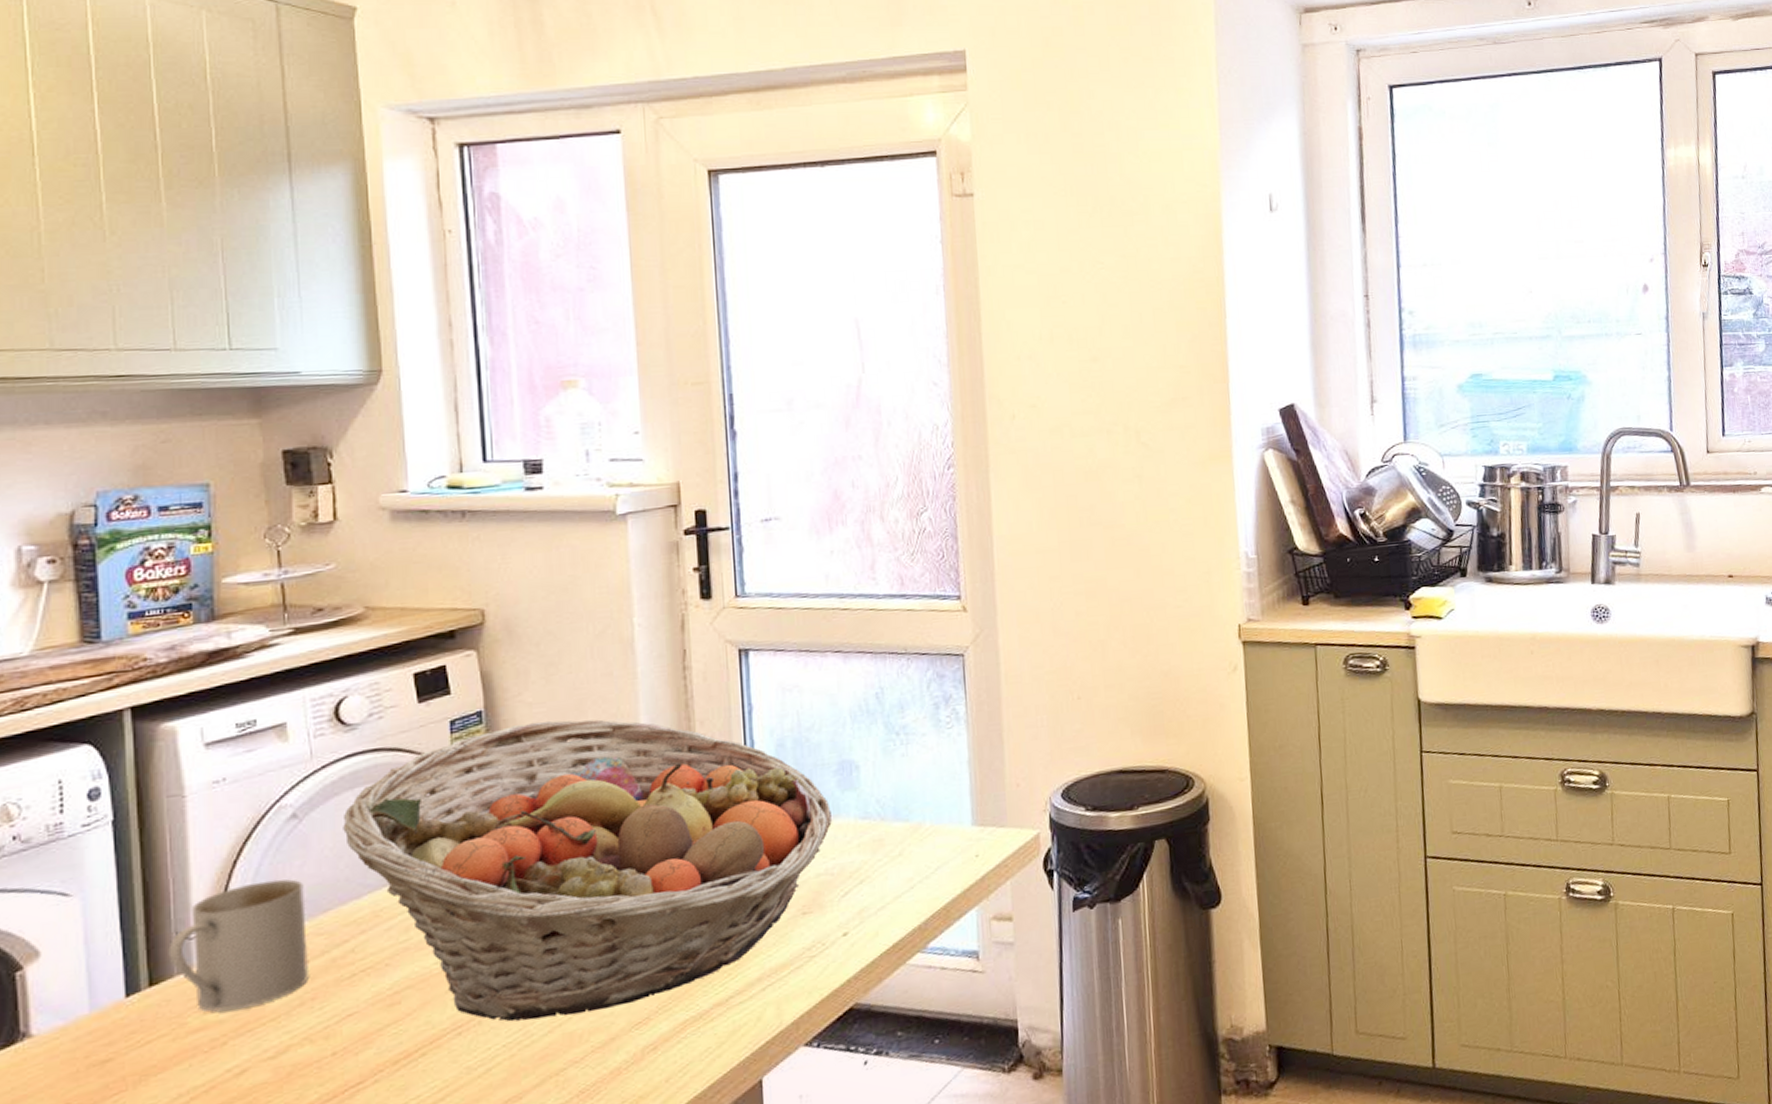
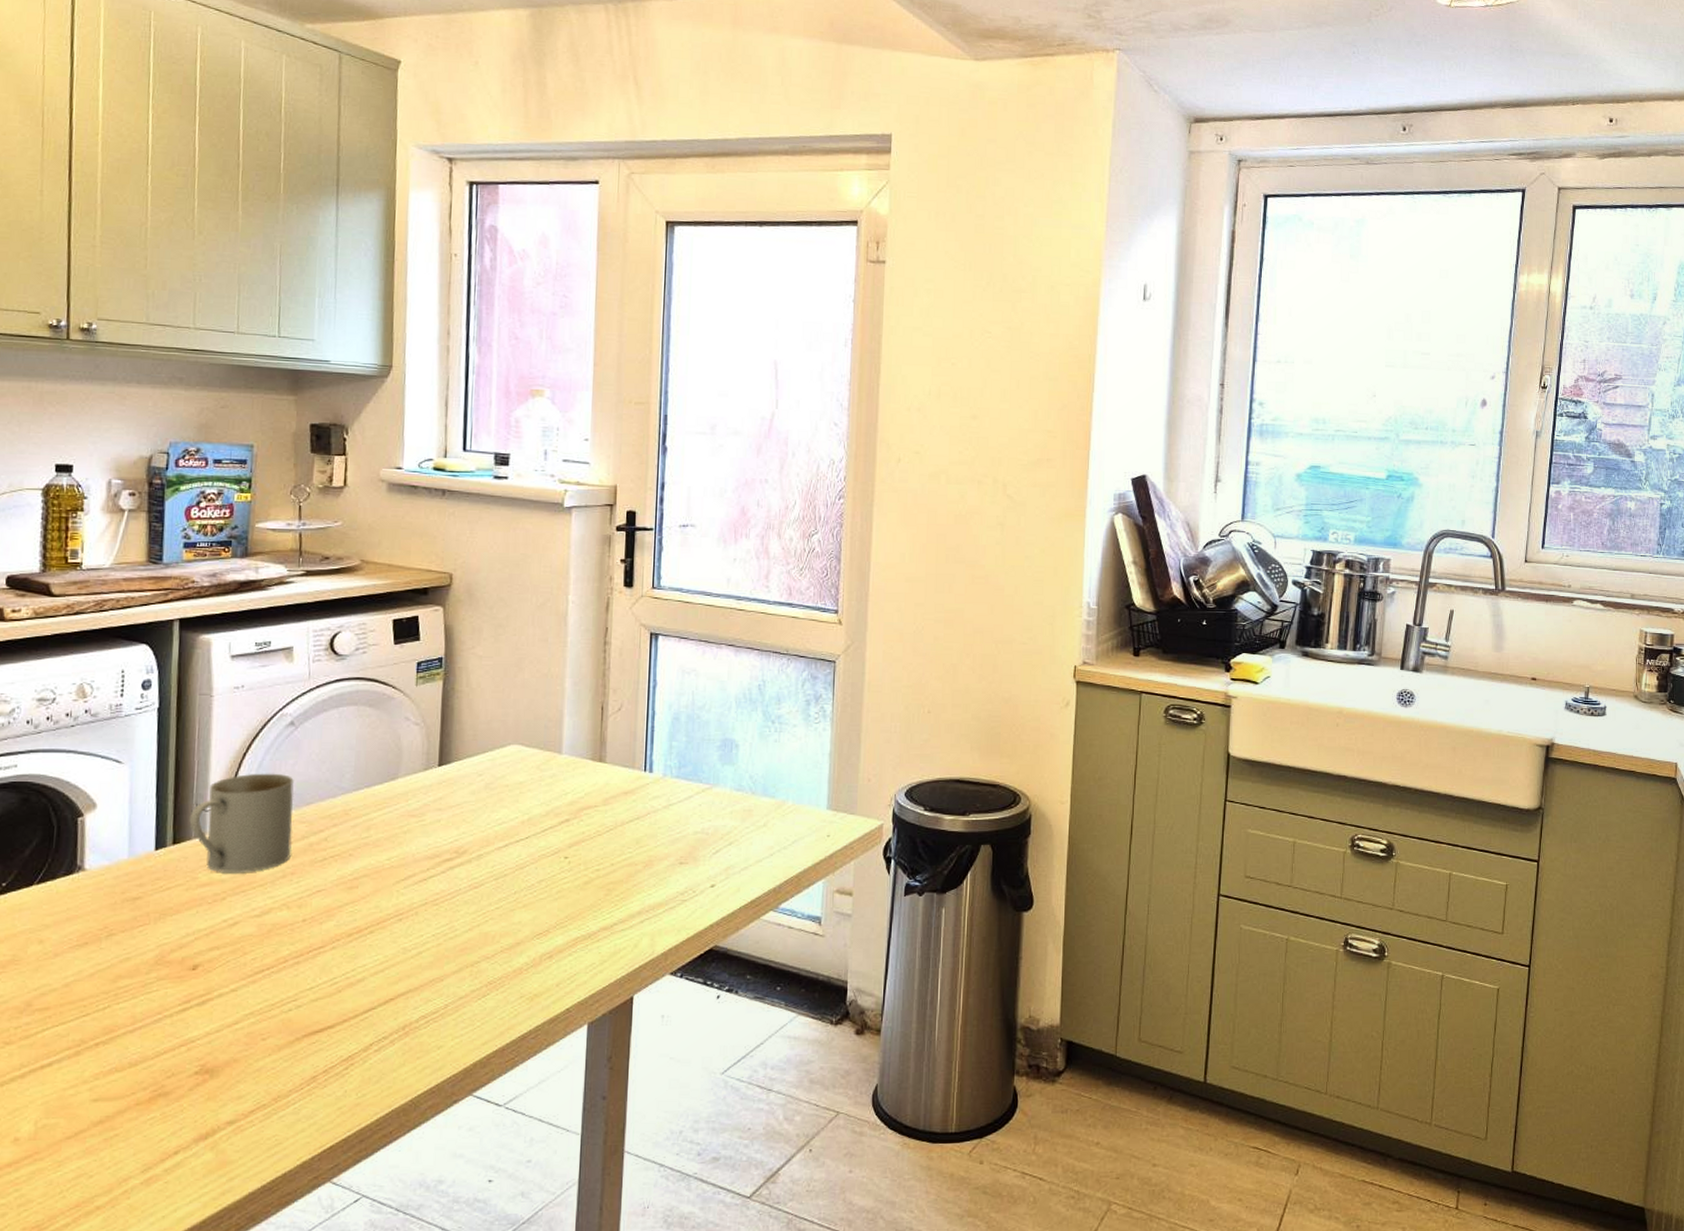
fruit basket: present [343,719,832,1022] -> none [327,672,712,919]

